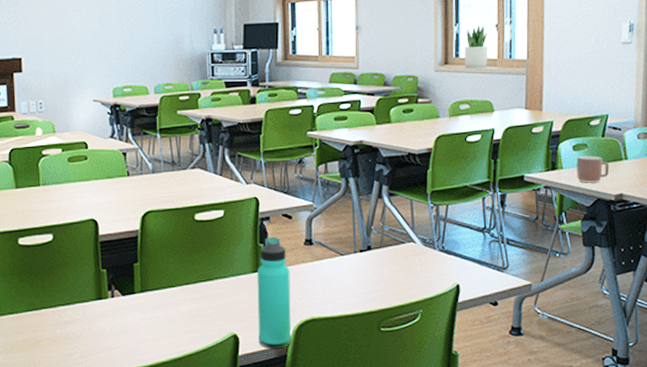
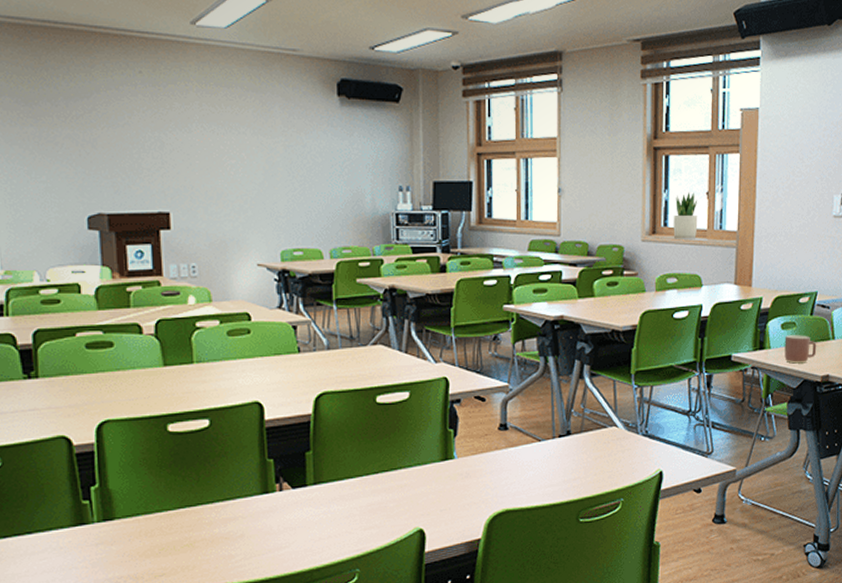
thermos bottle: present [256,236,291,349] -> none [445,421,483,545]

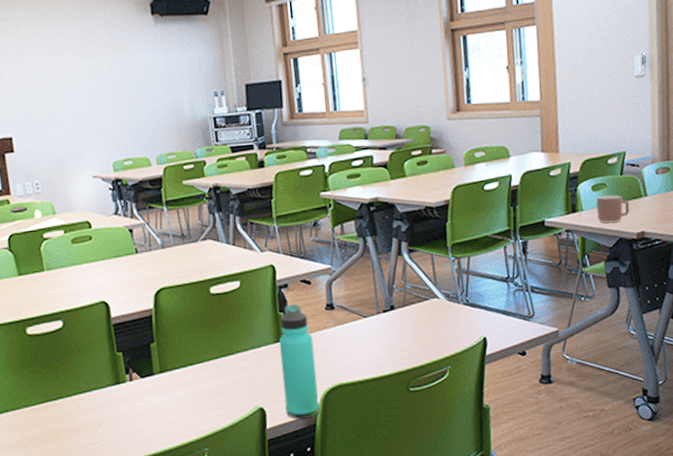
thermos bottle: none [445,421,483,545] -> present [278,304,319,420]
planter: present [673,192,698,239] -> none [476,68,501,115]

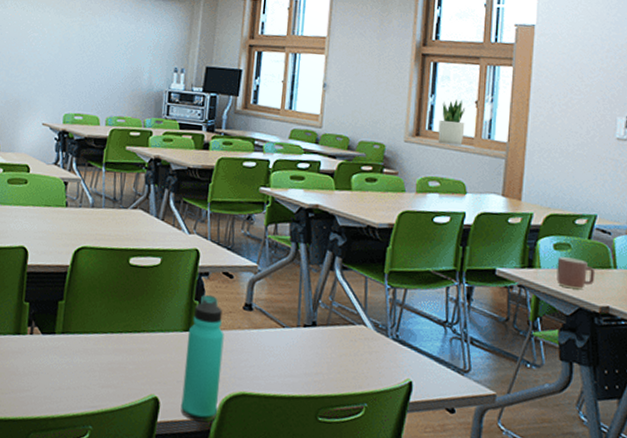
planter: none [476,68,501,115] -> present [437,99,466,146]

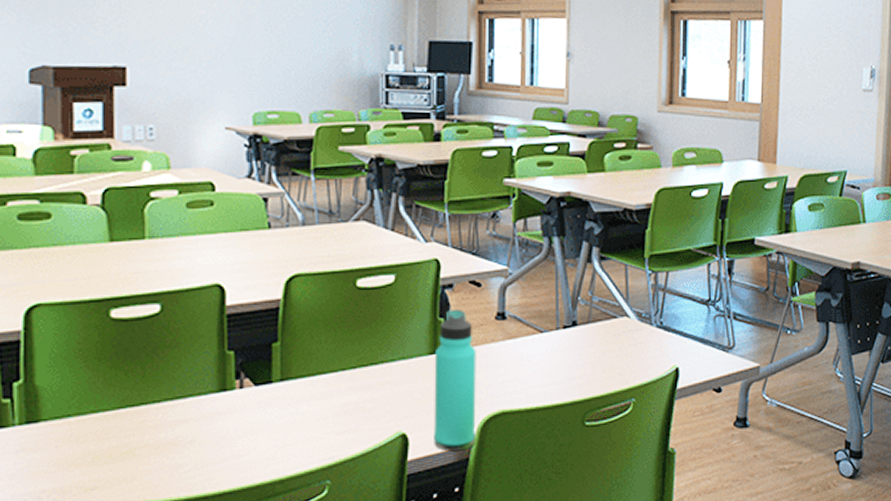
planter: present [437,99,466,146] -> none [692,60,718,111]
mug: present [556,256,596,290] -> none [812,217,847,249]

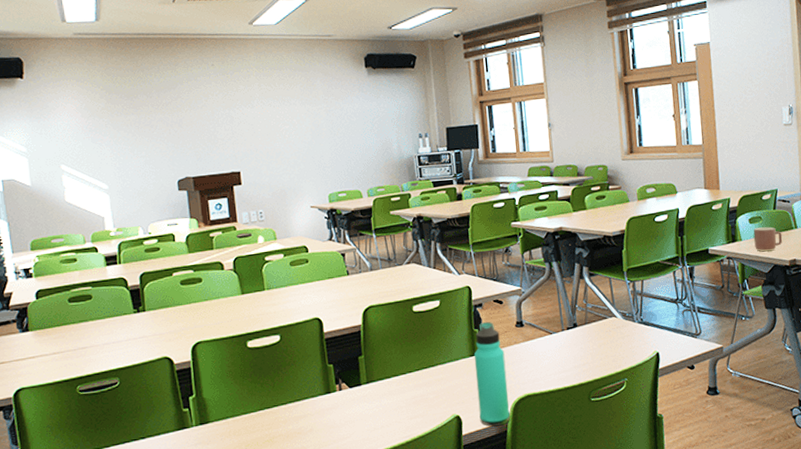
mug: none [812,217,847,249] -> present [753,226,783,252]

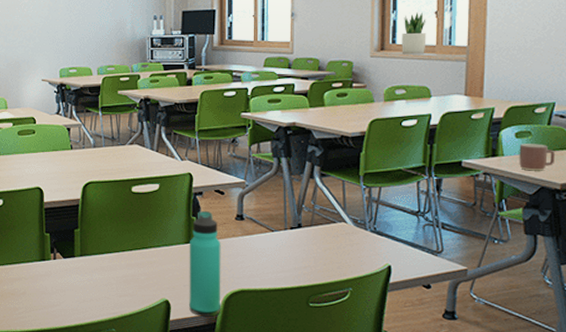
planter: none [646,116,668,156] -> present [401,12,426,55]

